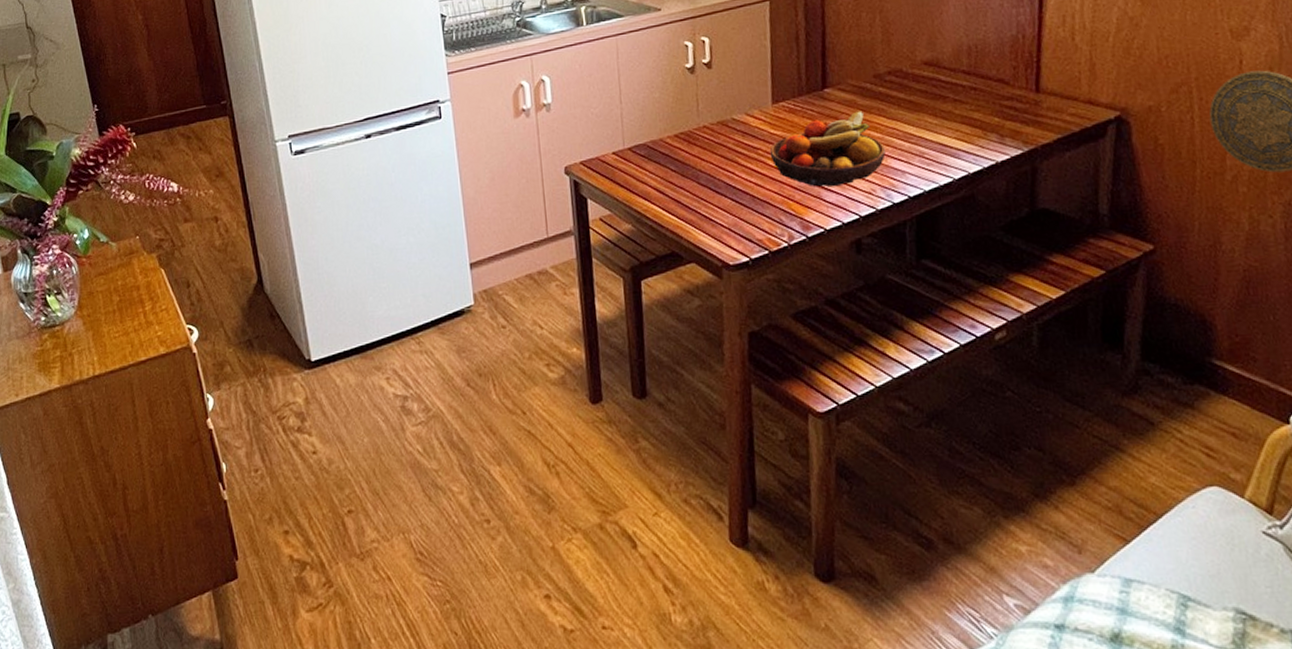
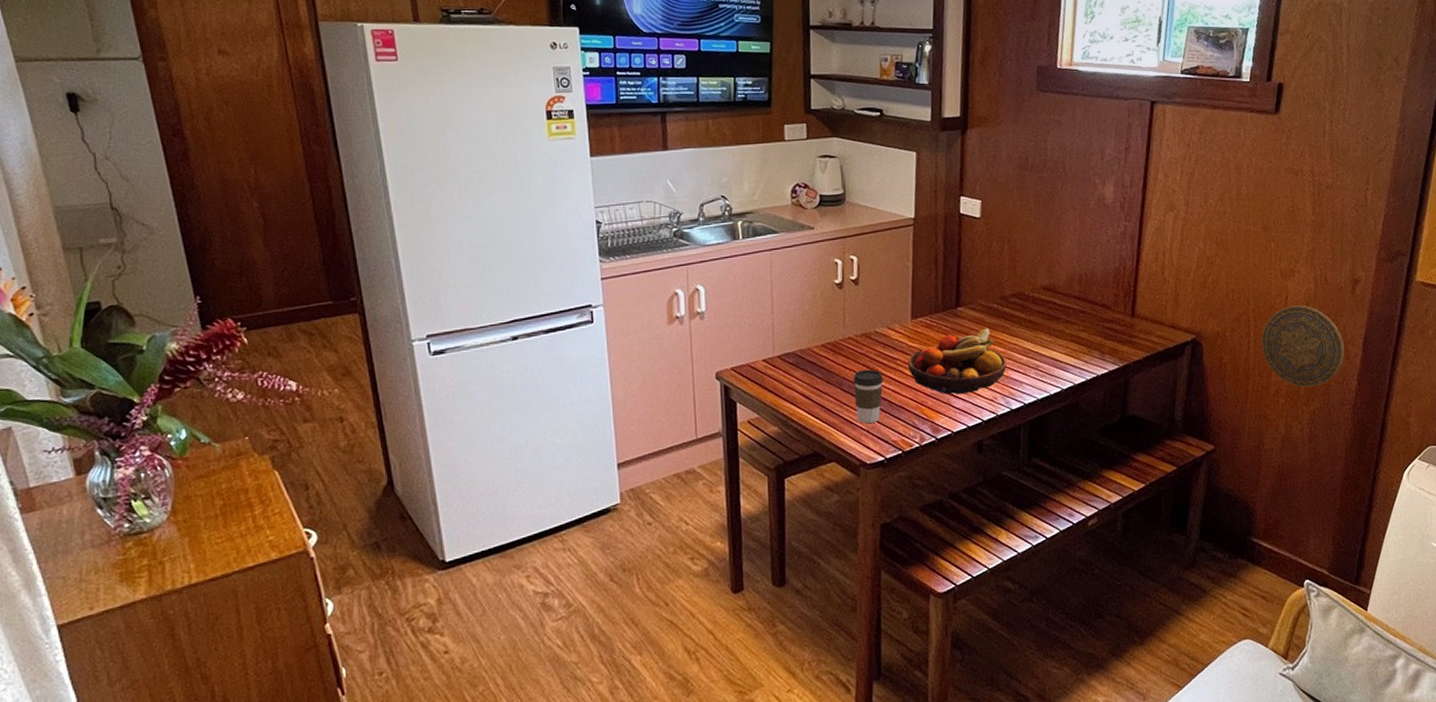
coffee cup: none [710,160,744,220] -> present [853,369,883,423]

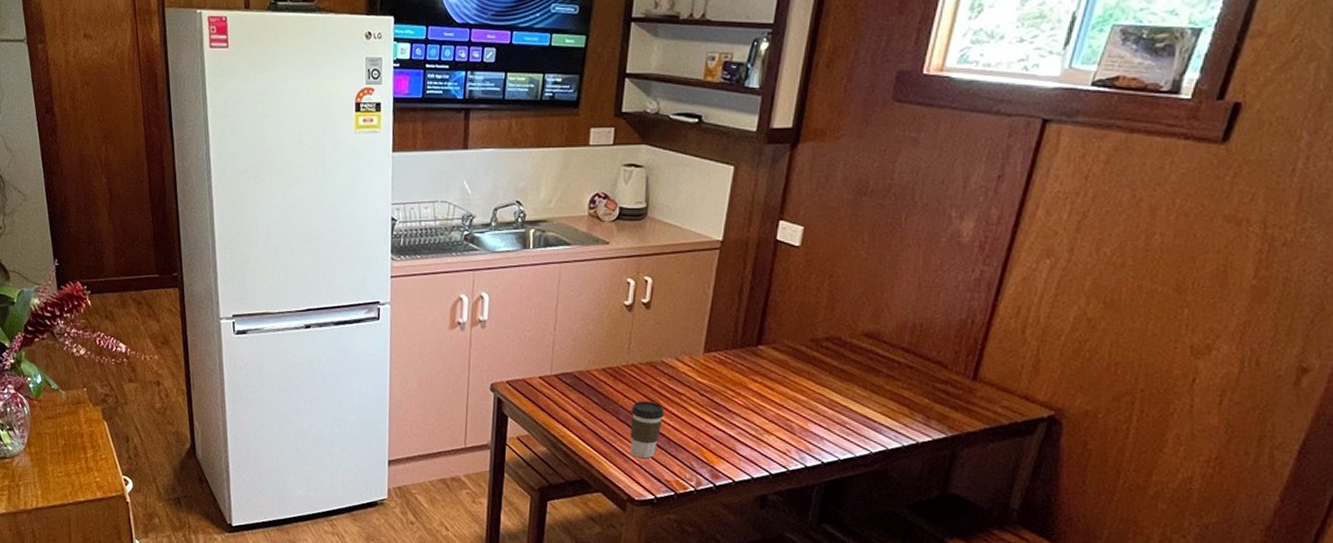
fruit bowl: present [907,328,1007,395] -> none [692,372,808,441]
decorative plate: present [1261,305,1345,388] -> none [1145,391,1269,496]

